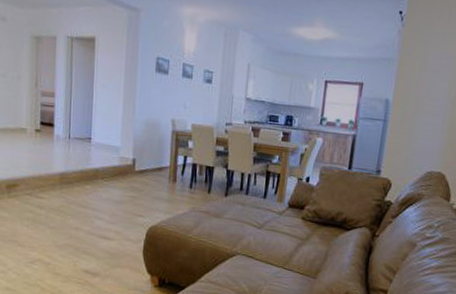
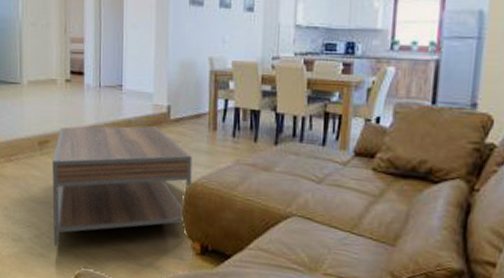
coffee table: none [19,173,154,281] -> present [52,126,193,247]

